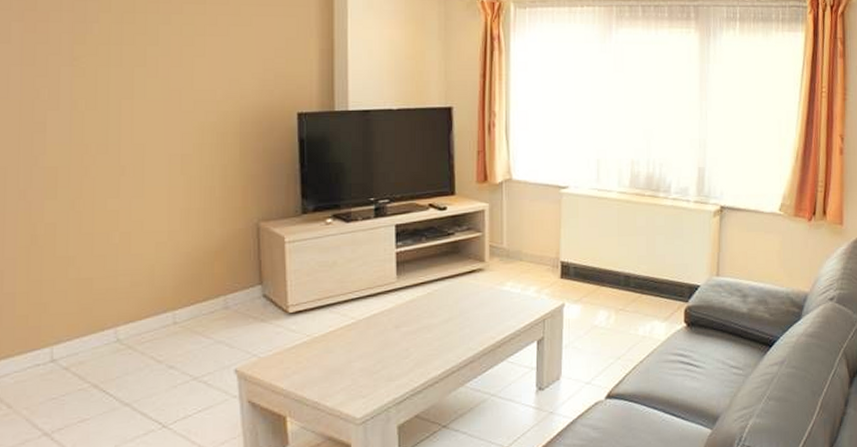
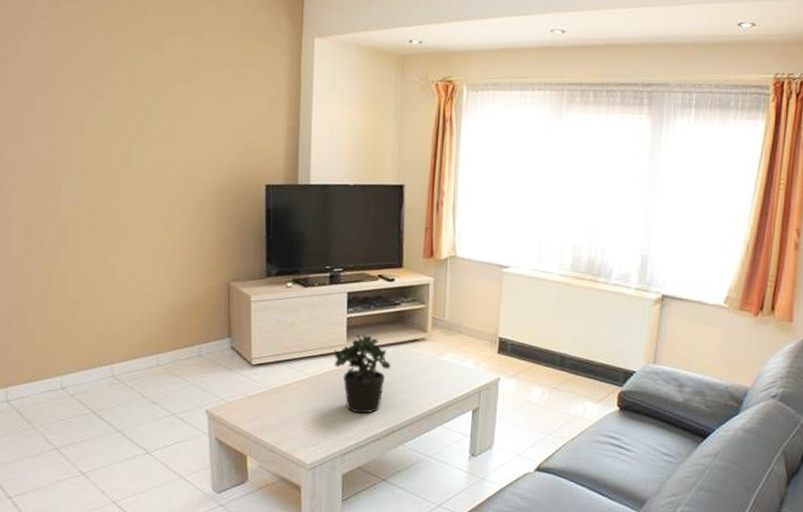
potted plant: none [383,270,447,356] -> present [334,334,391,414]

